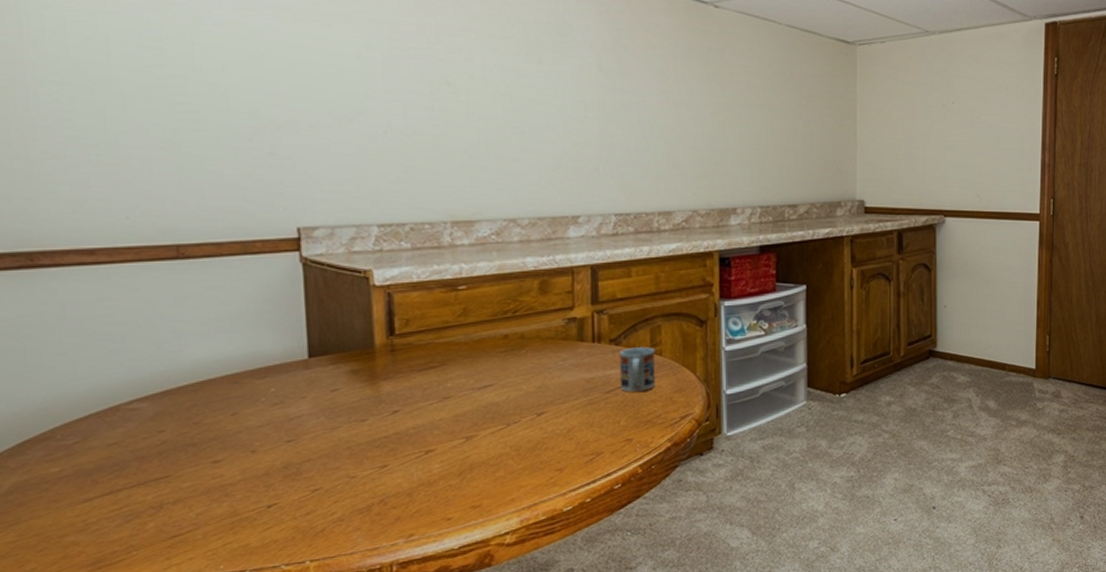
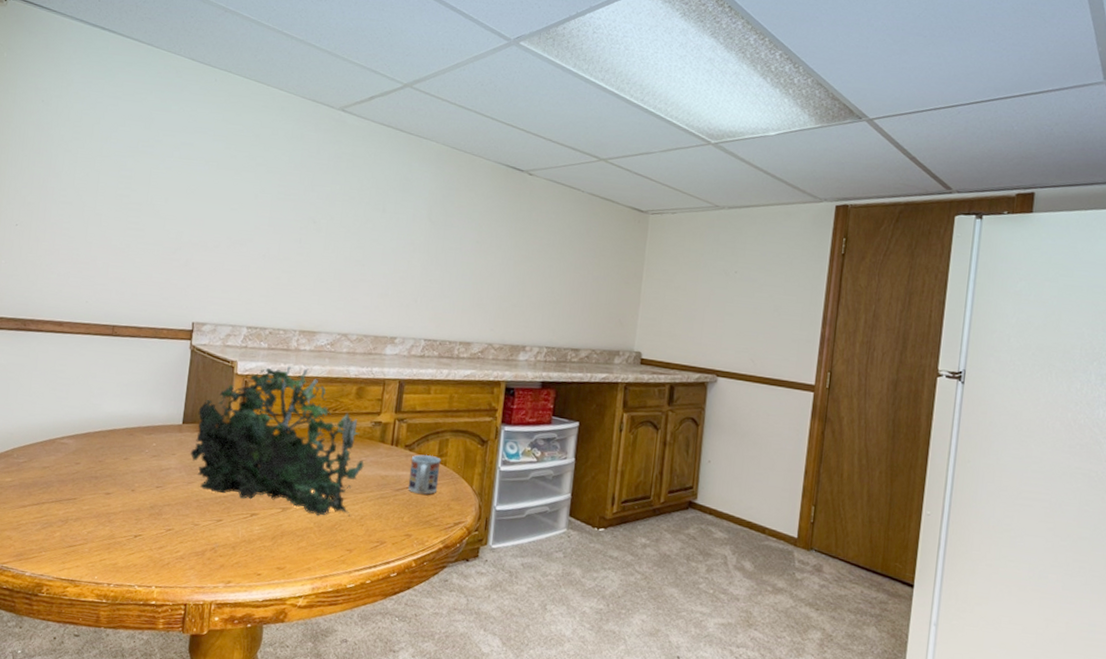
plant: none [326,266,562,439] -> present [190,366,364,517]

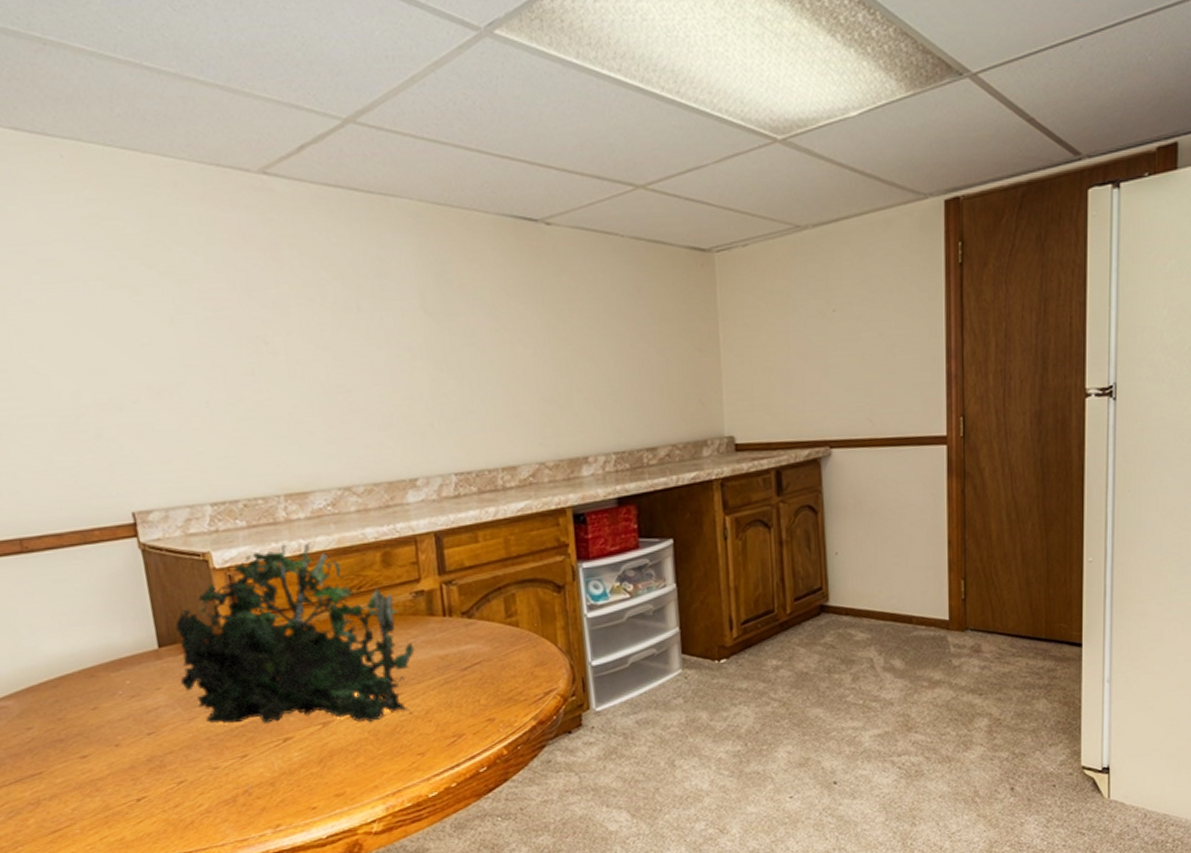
cup: present [408,454,441,495] -> none [472,618,515,668]

